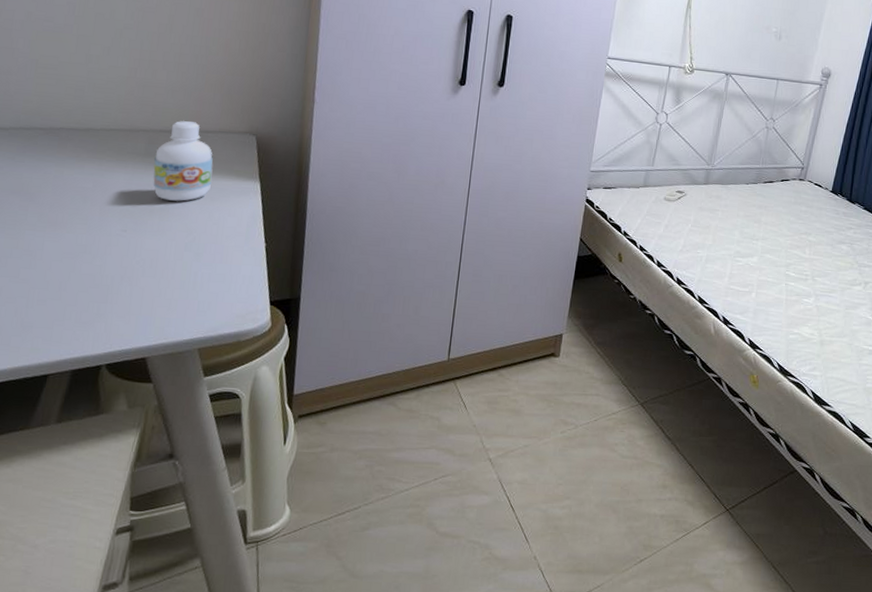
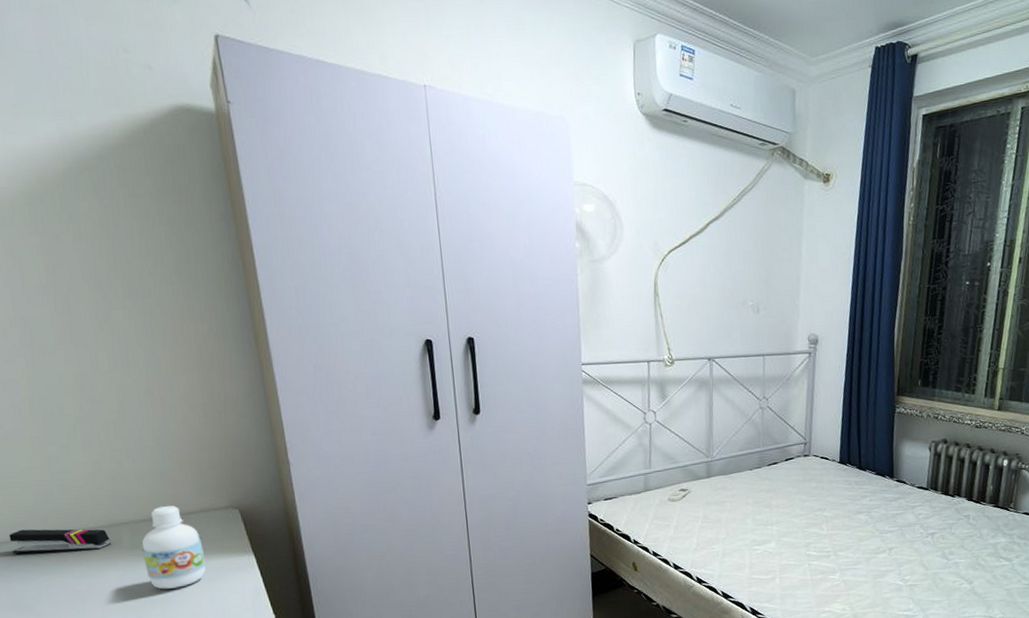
stapler: none [30,119,127,152] -> present [9,529,111,554]

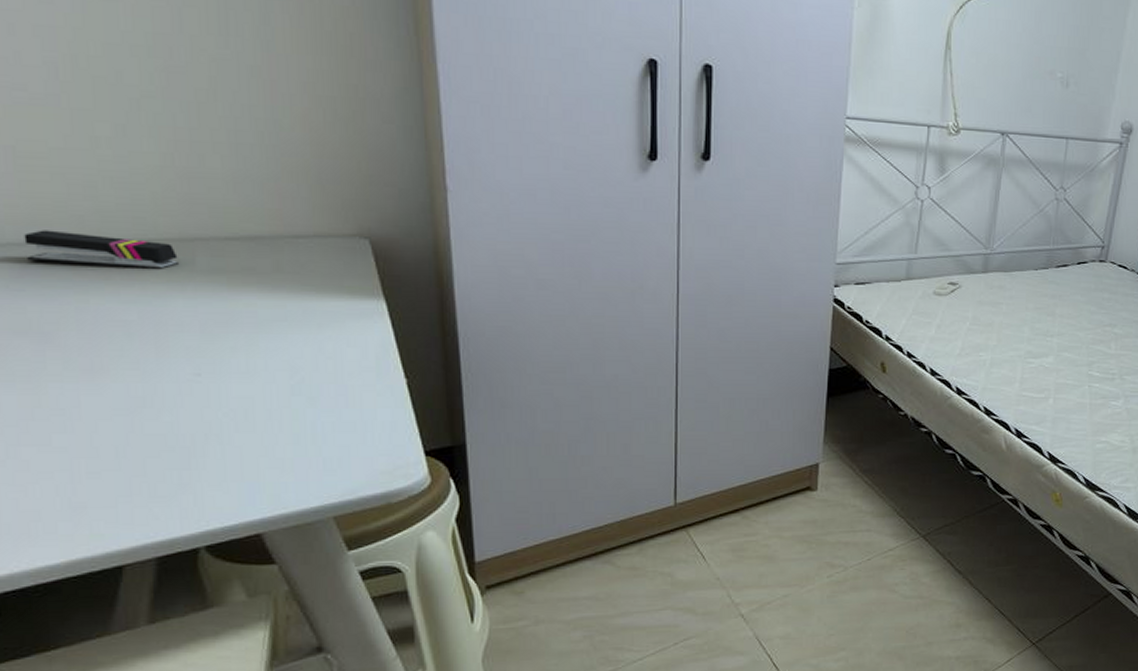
bottle: present [142,506,206,590] -> none [224,224,316,331]

